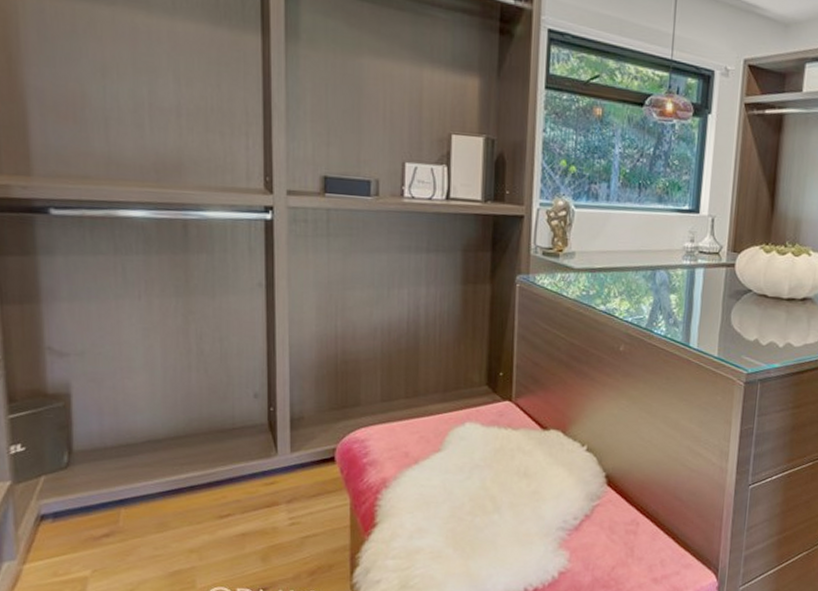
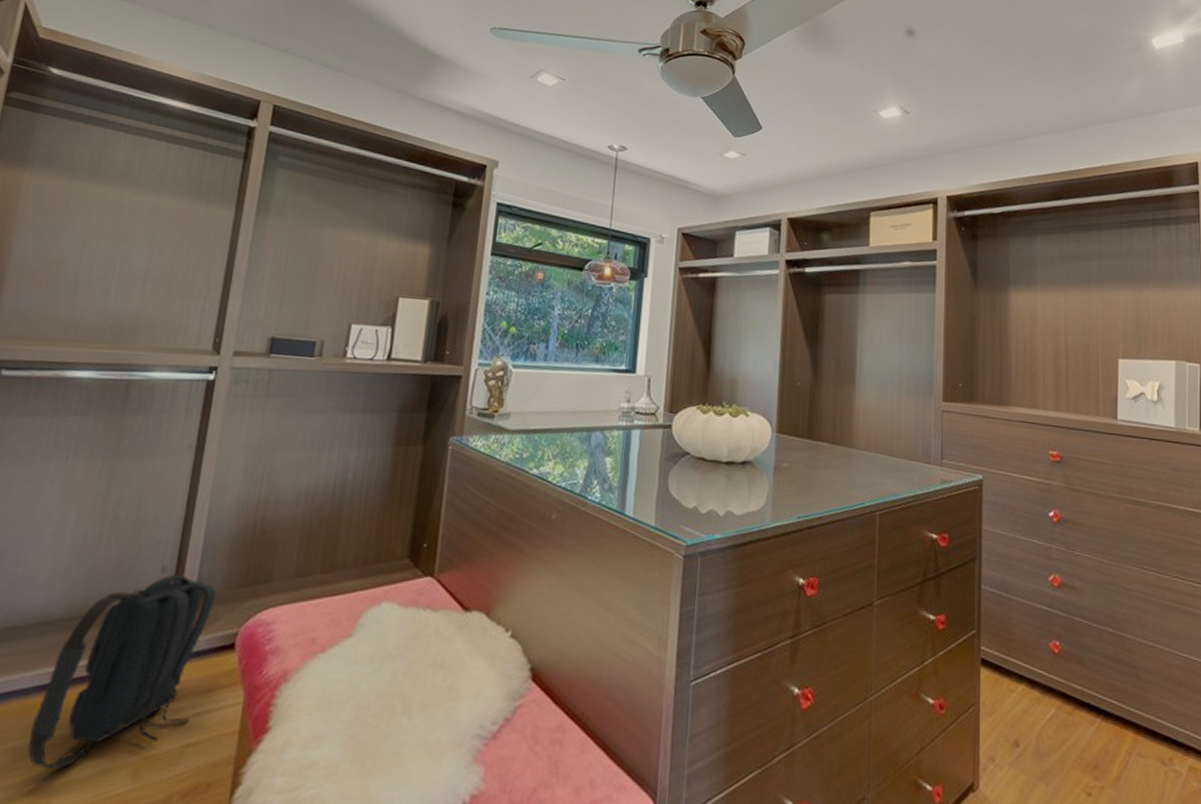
backpack: none [163,399,310,556] -> present [28,574,217,770]

